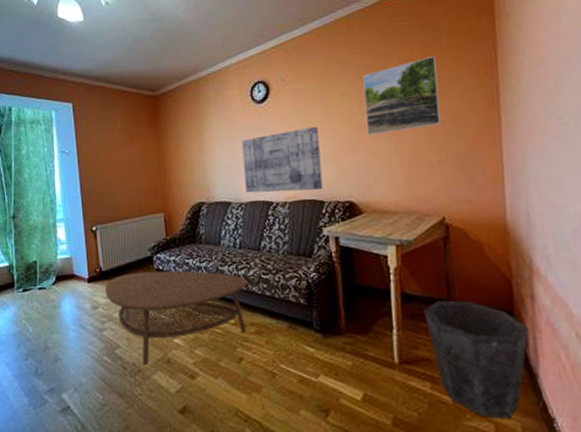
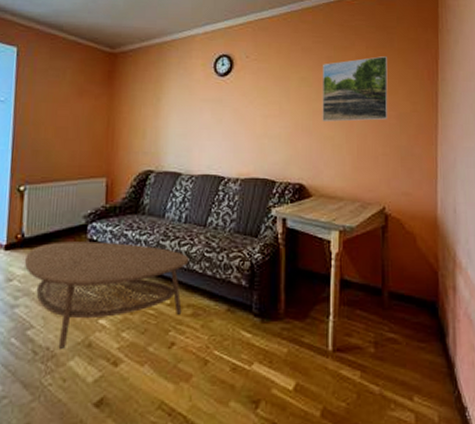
wall art: present [241,126,323,193] -> none [198,106,276,170]
waste bin: present [423,300,529,419] -> none [359,288,450,409]

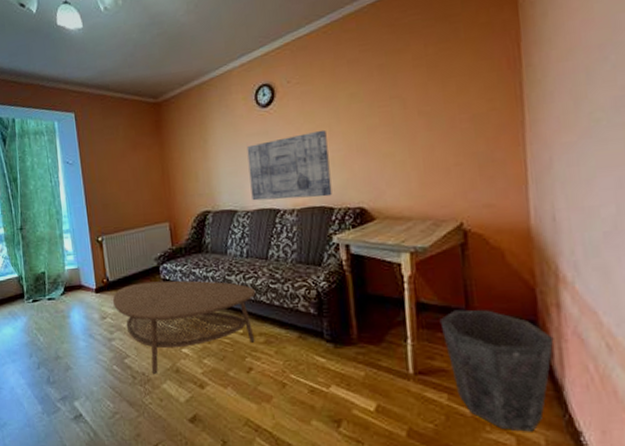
wall art: none [198,106,276,170] -> present [246,129,332,201]
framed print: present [322,56,388,122] -> none [374,51,458,138]
waste bin: none [359,288,450,409] -> present [439,309,554,432]

